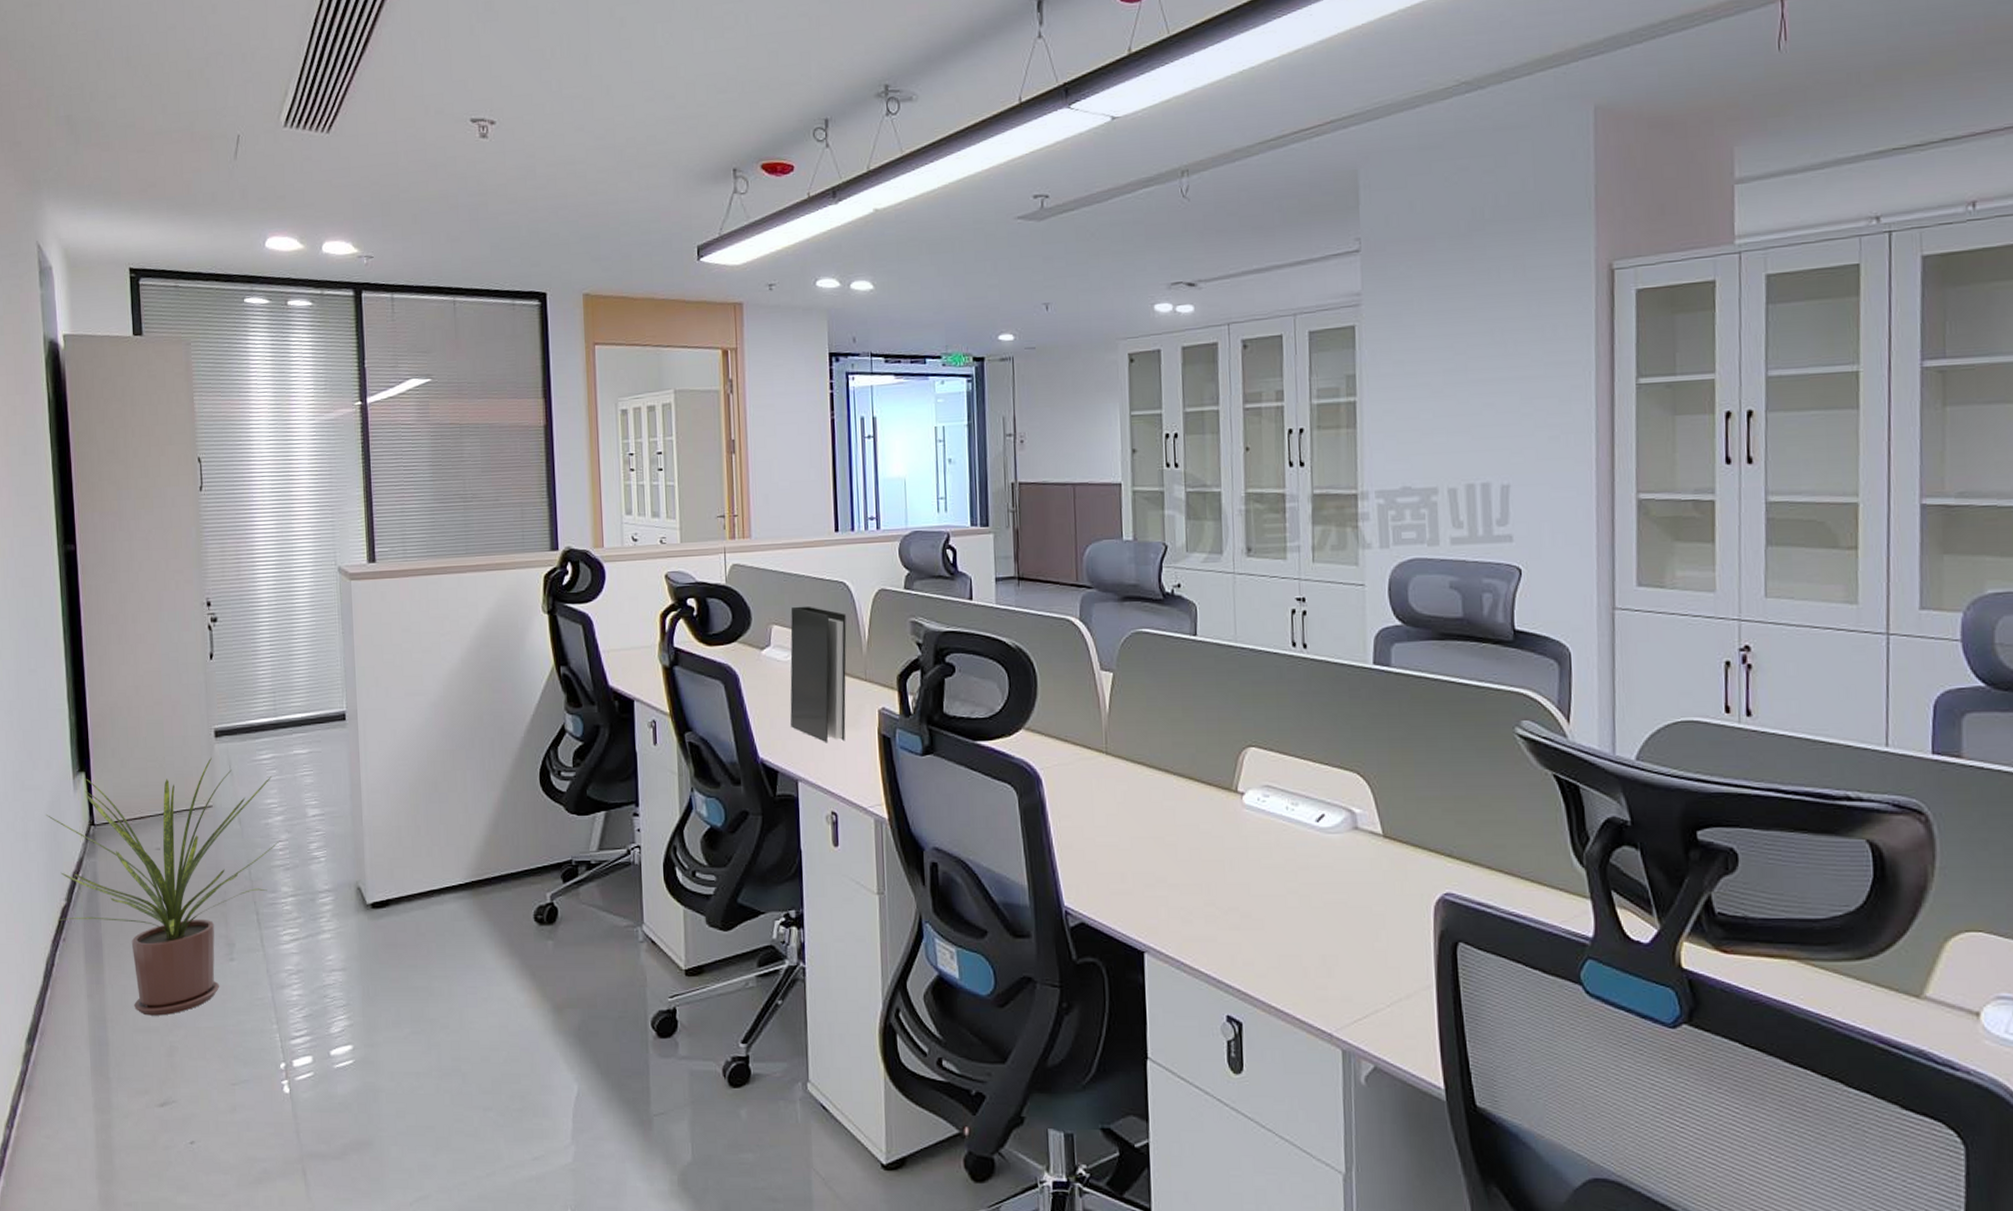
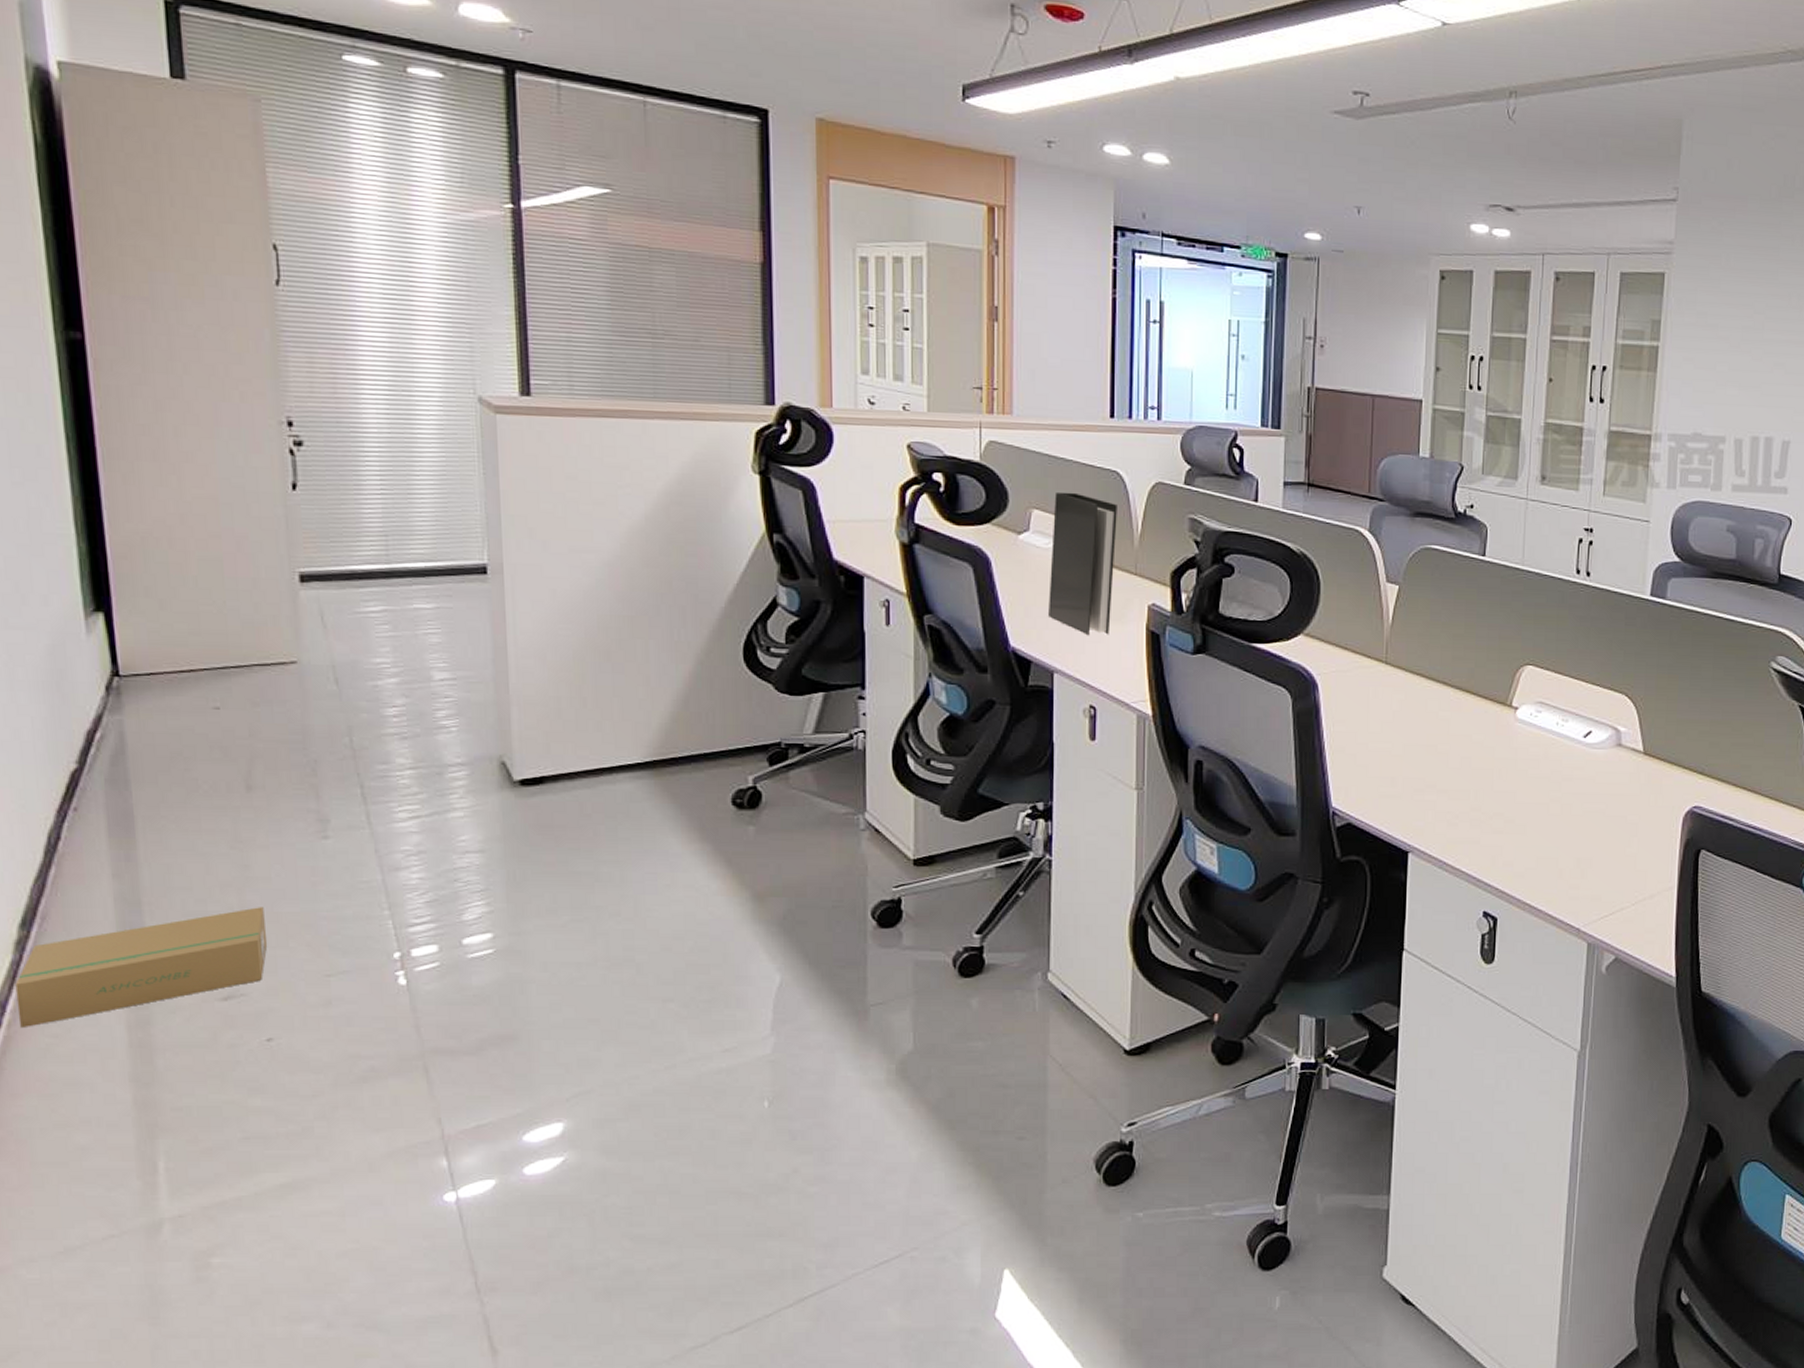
box: none [23,1023,192,1130] -> present [15,907,268,1029]
house plant: present [46,757,278,1016] -> none [43,605,391,899]

